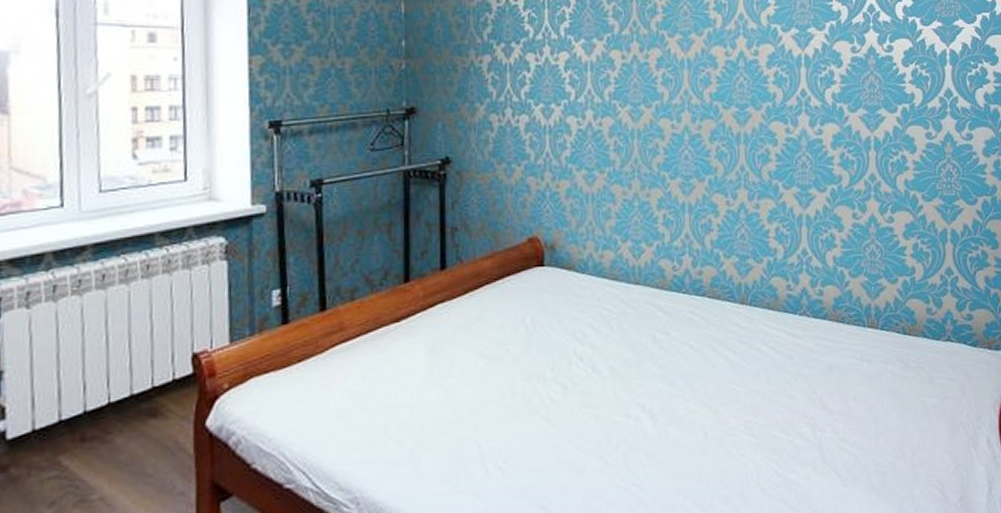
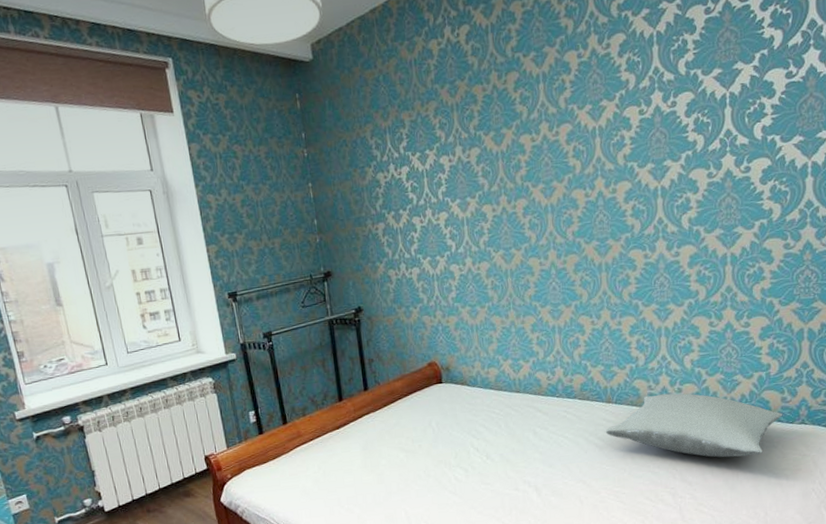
pillow: none [737,296,929,380] -> present [605,393,783,458]

